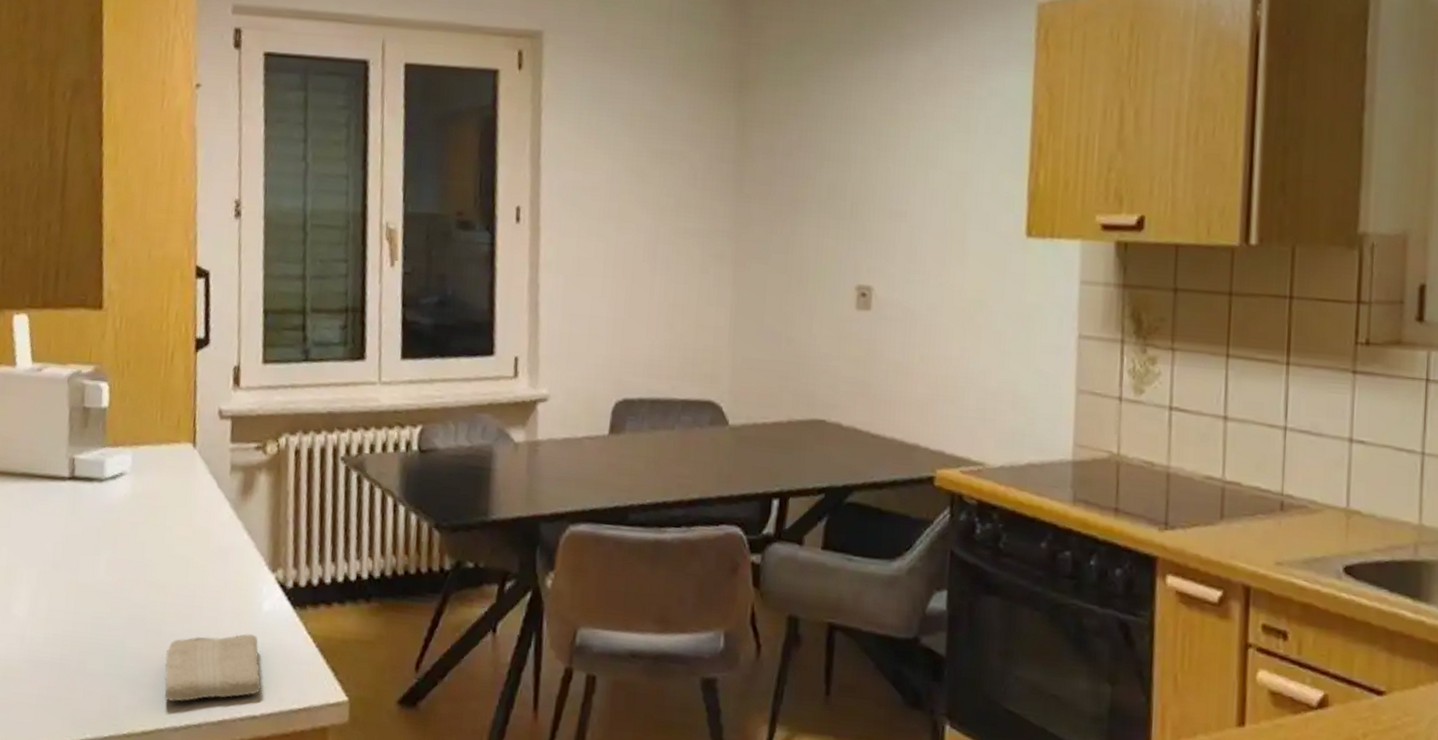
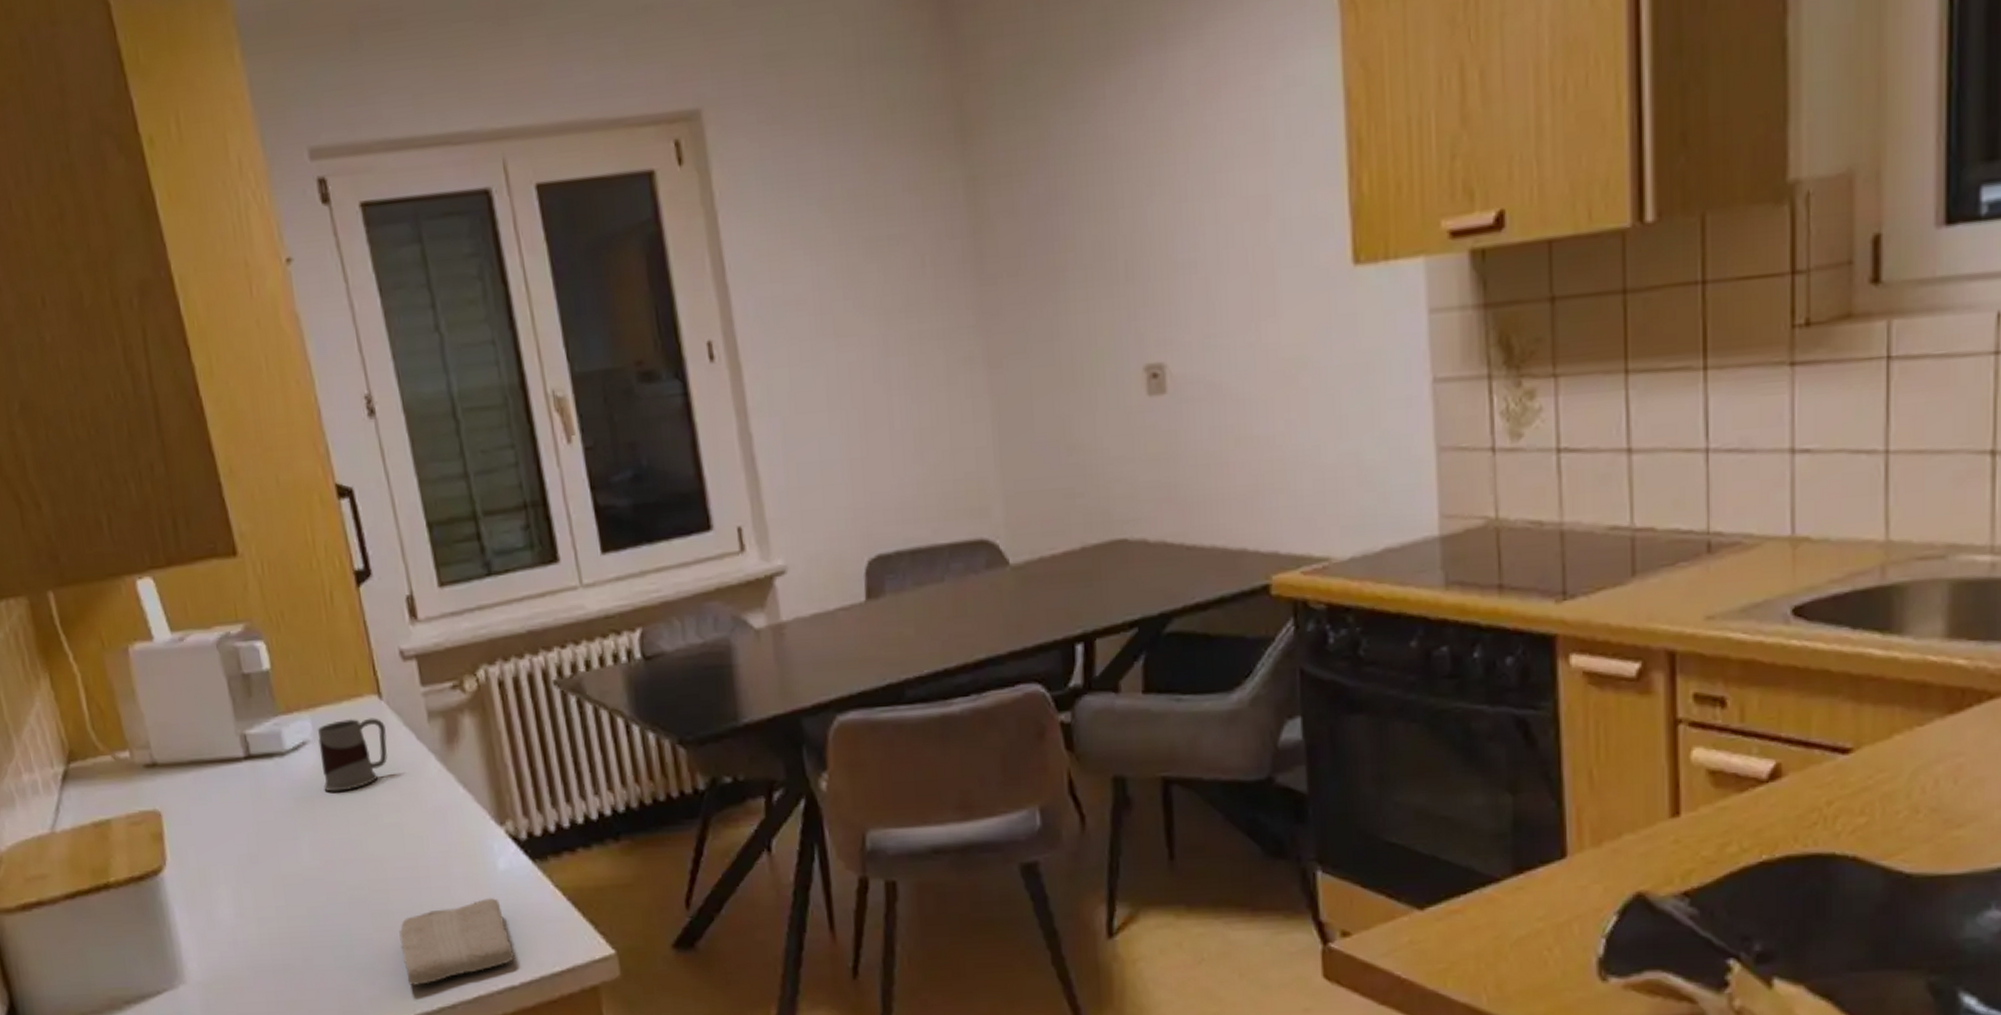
mug: none [130,459,193,521] -> present [317,718,388,792]

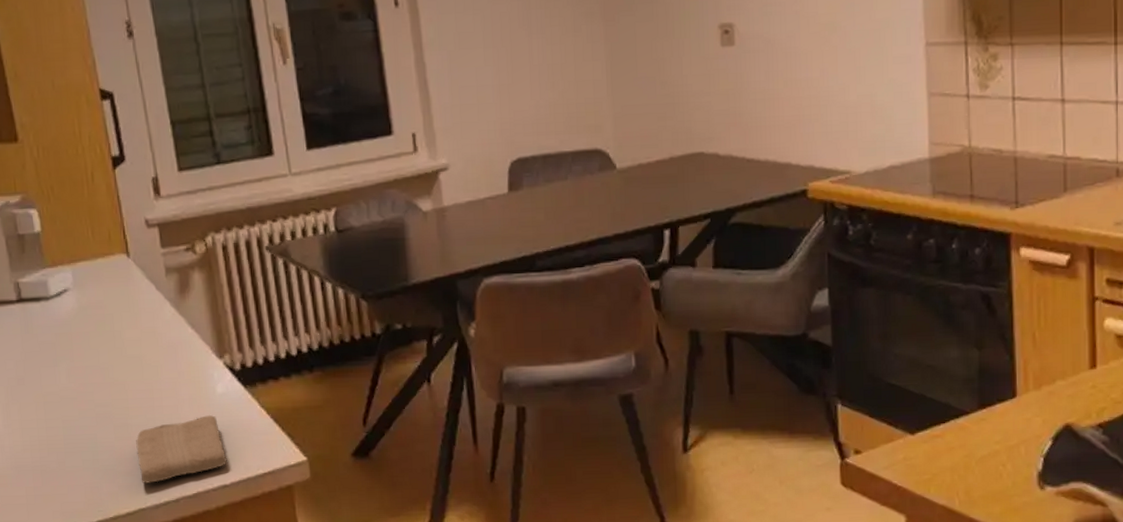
mug: present [317,718,388,792] -> none [76,271,133,329]

